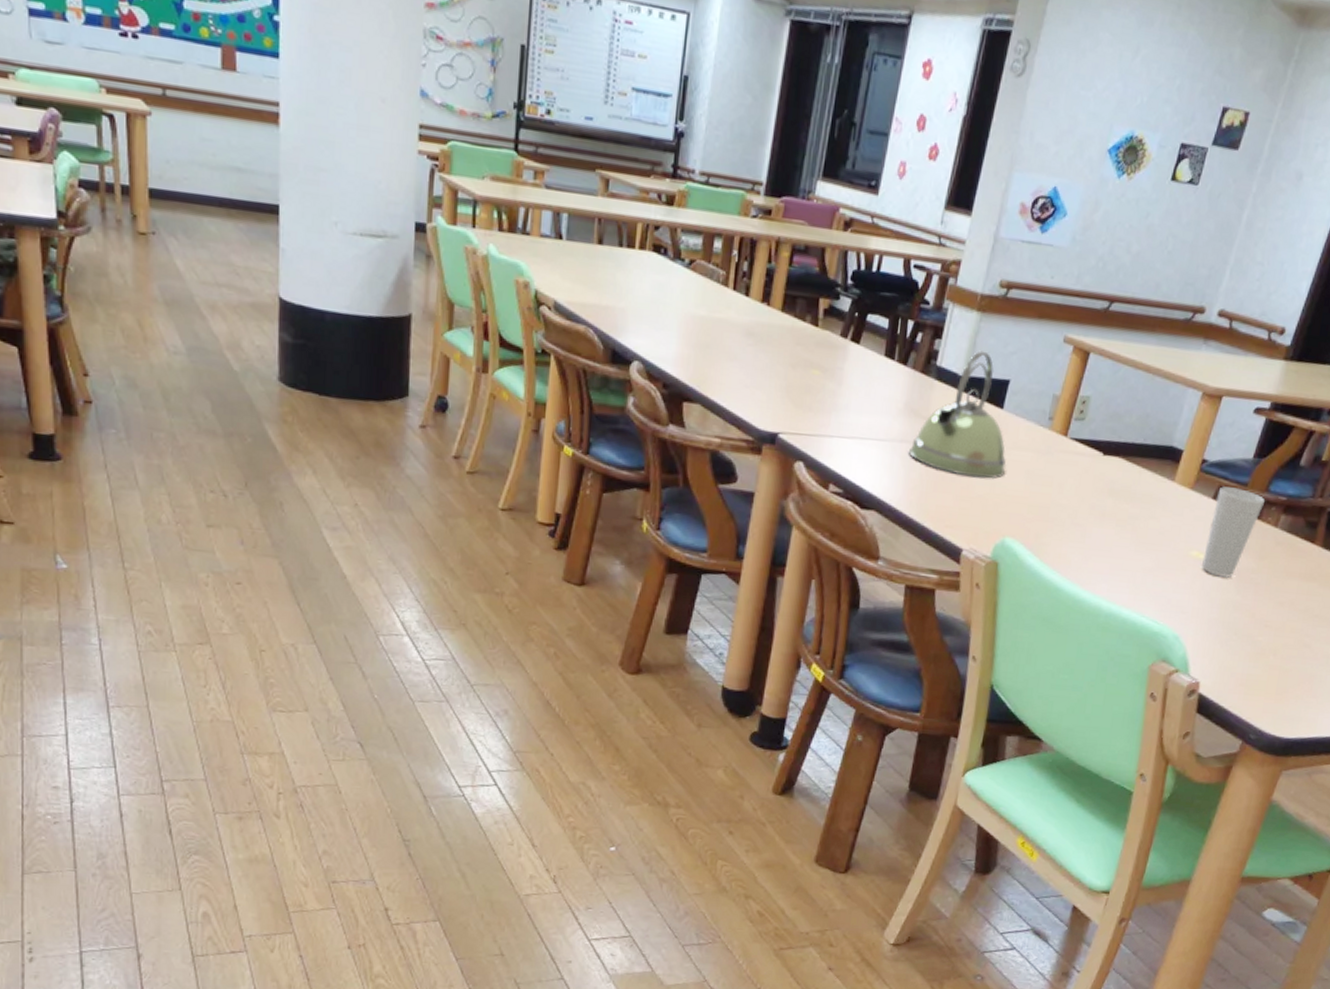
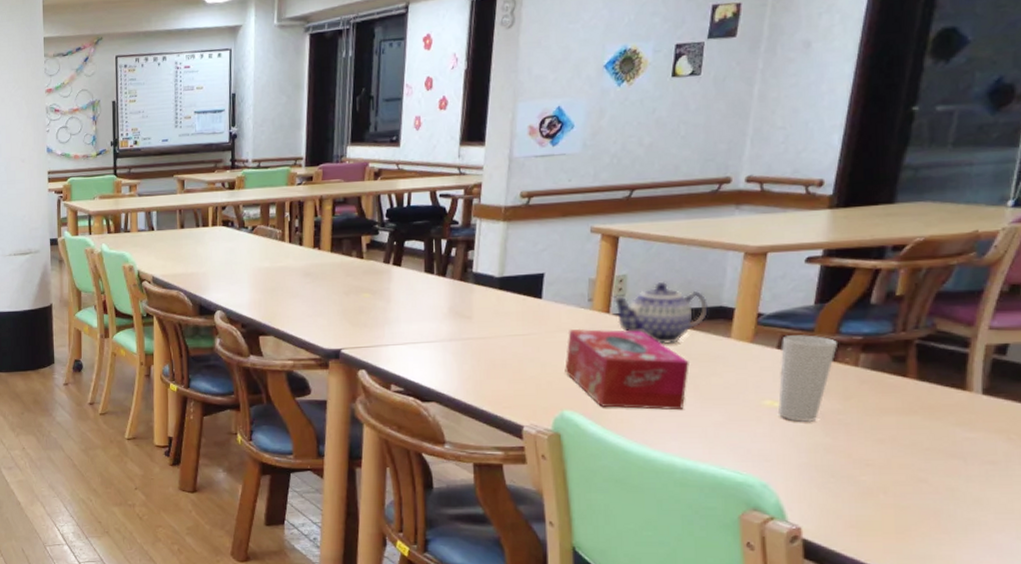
kettle: present [909,350,1007,480] -> none [459,253,554,362]
tissue box: none [1013,448,1134,552] -> present [565,328,691,411]
teapot: none [1072,410,1161,479] -> present [612,281,708,344]

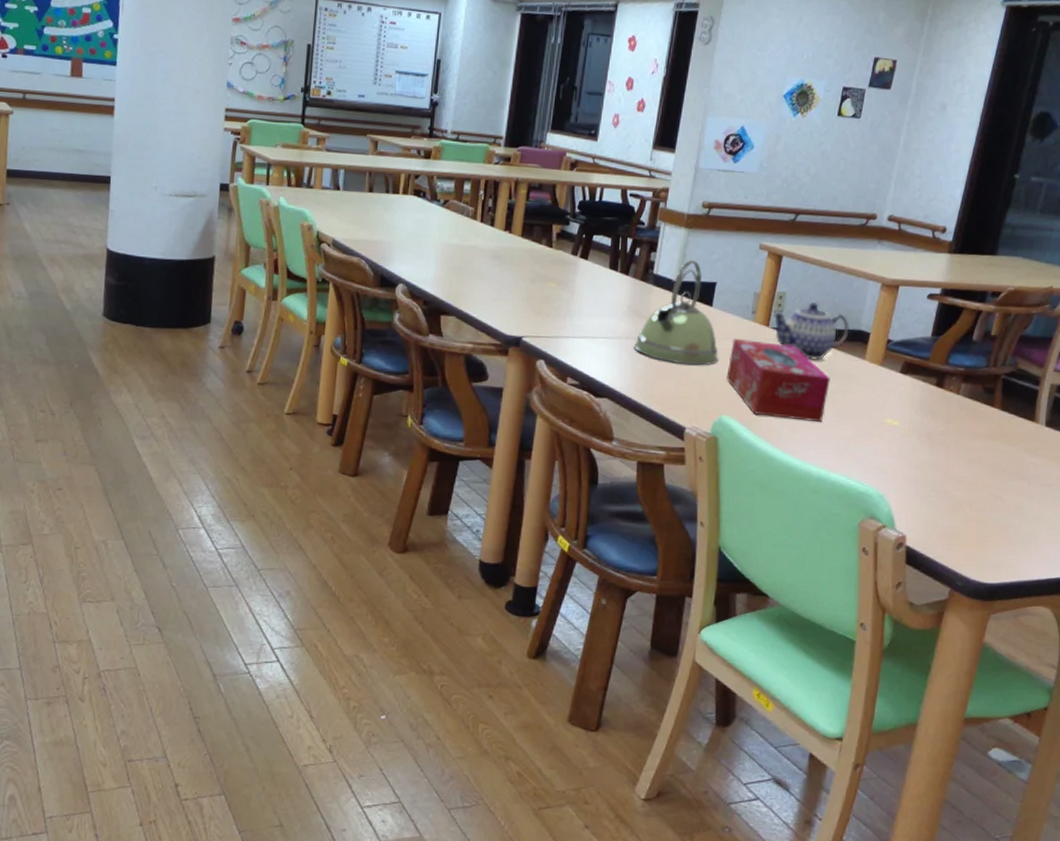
kettle: none [459,253,554,362] -> present [634,259,719,366]
cup: present [778,335,839,423] -> none [897,362,947,442]

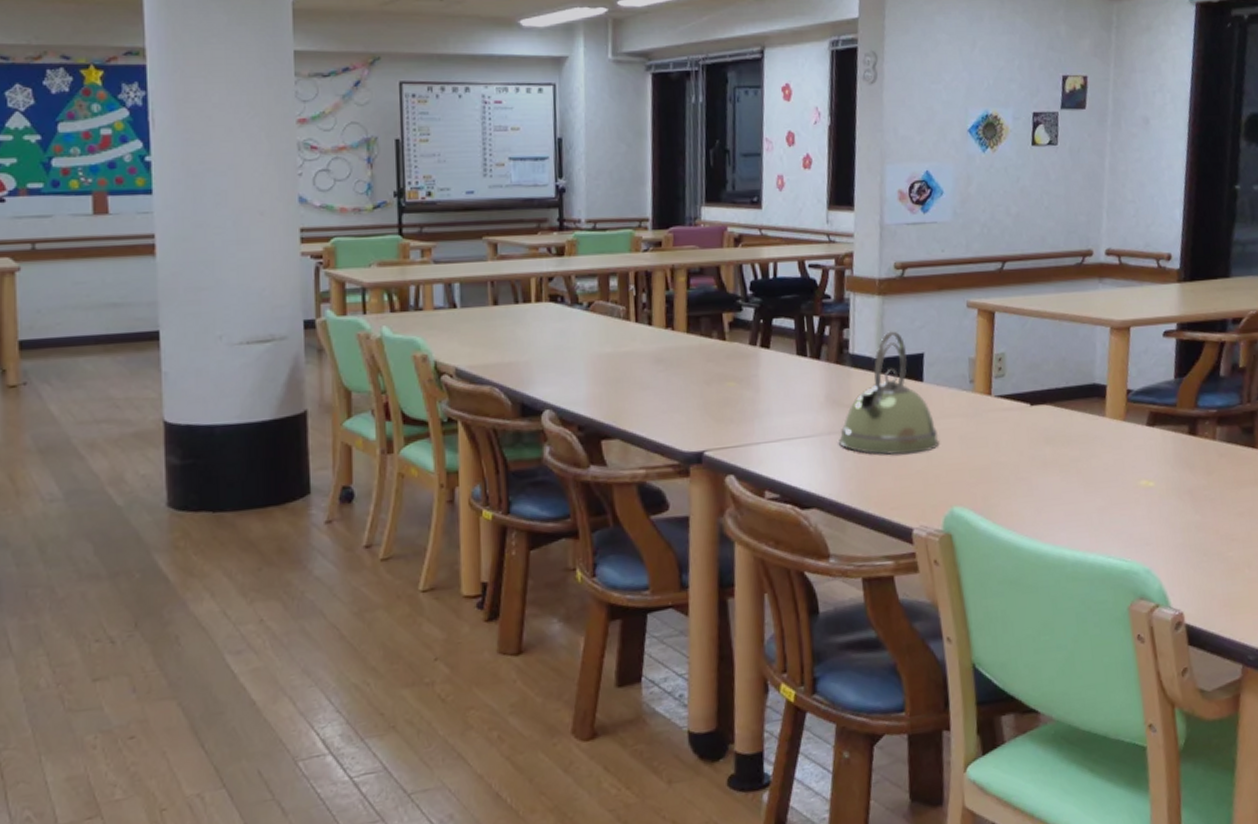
tissue box: present [726,338,832,423] -> none [951,413,1072,500]
teapot: present [772,301,849,360] -> none [993,358,1084,426]

